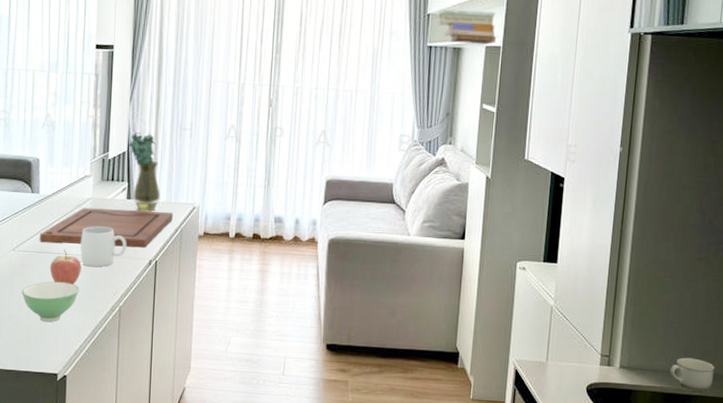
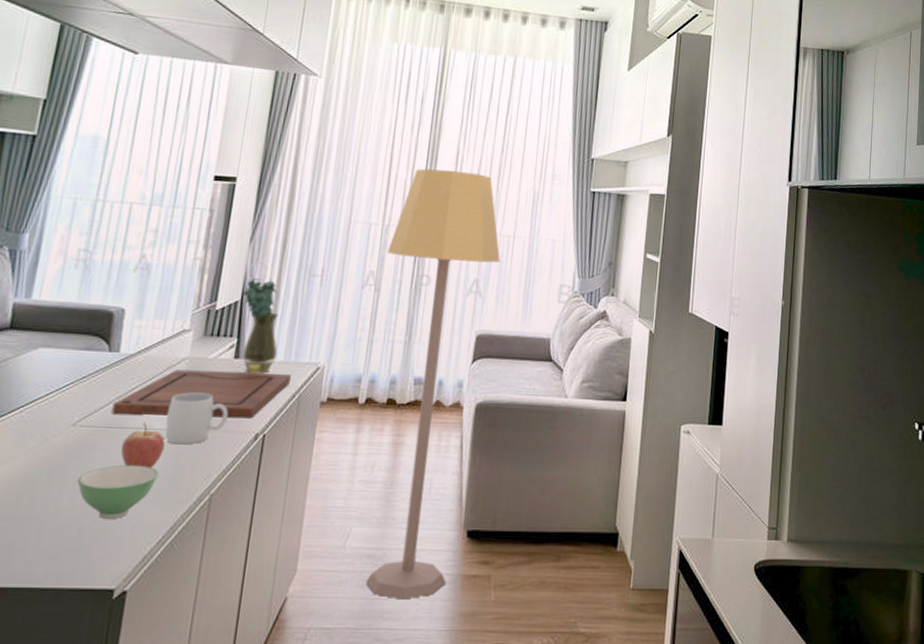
lamp: none [244,30,345,396] -> present [366,168,500,600]
books: present [436,9,497,45] -> none [600,154,661,192]
cup: present [669,357,715,392] -> none [837,526,881,564]

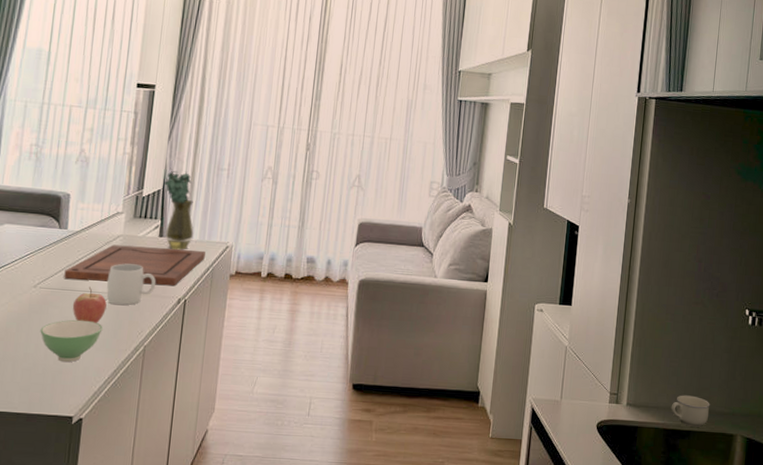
lamp: present [366,168,500,600] -> none [270,78,379,437]
cup: none [837,526,881,564] -> present [670,395,710,428]

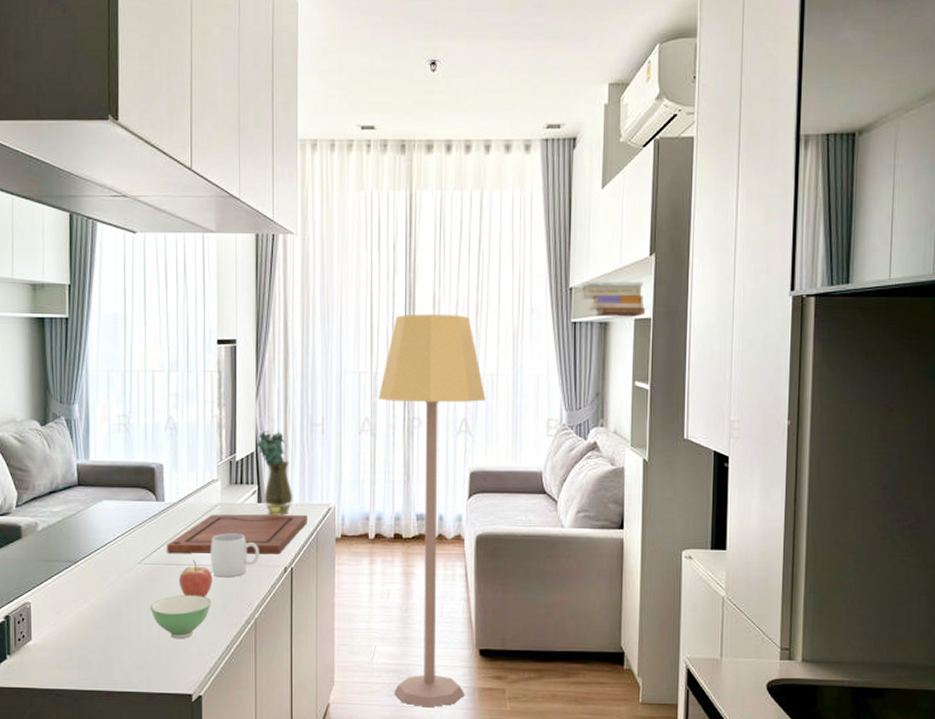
lamp: none [270,78,379,437] -> present [378,313,486,708]
books: none [467,67,521,101] -> present [579,282,646,317]
cup: present [670,395,710,428] -> none [857,647,908,685]

